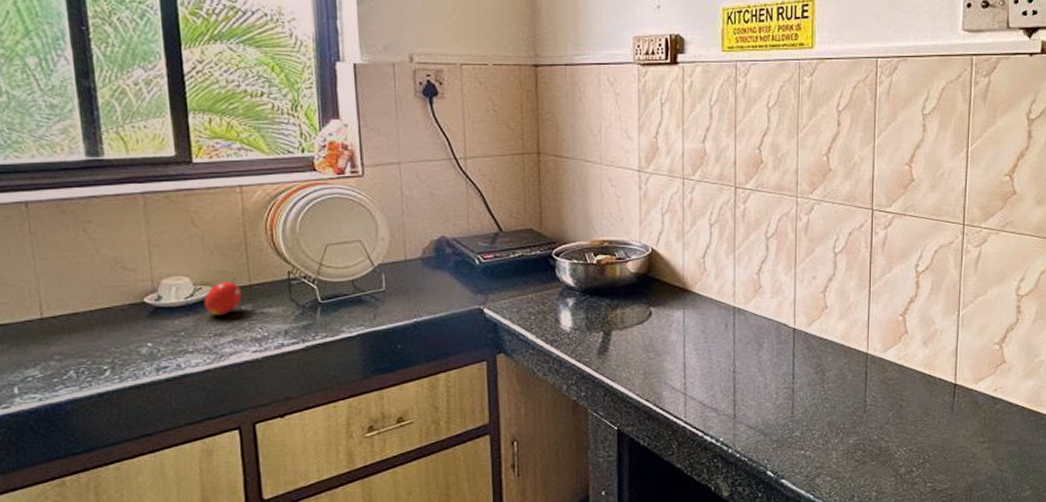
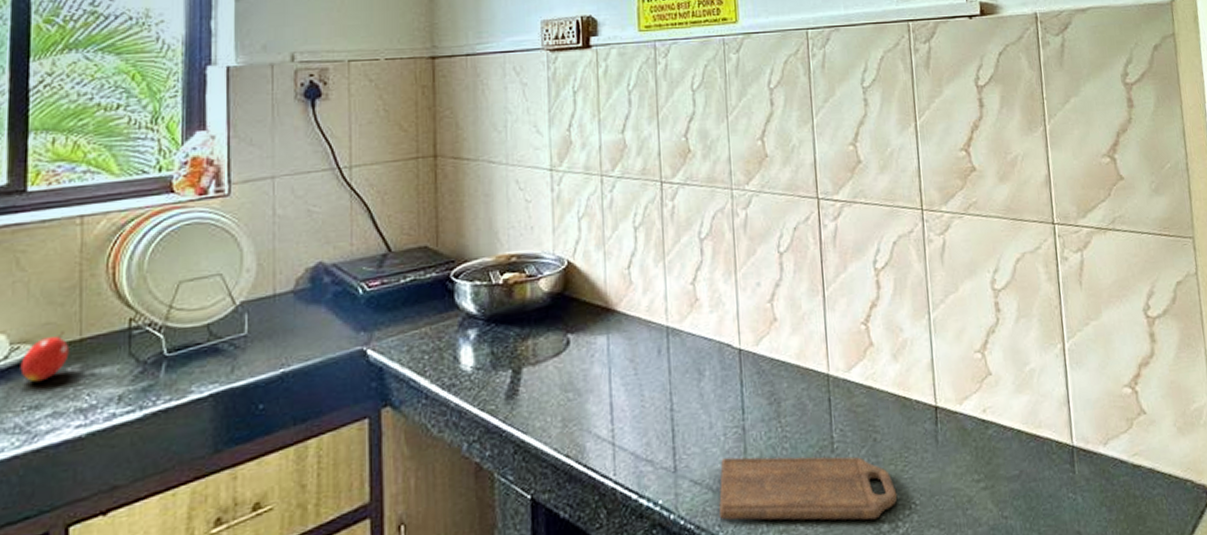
cutting board: none [769,411,915,465] -> present [719,456,898,521]

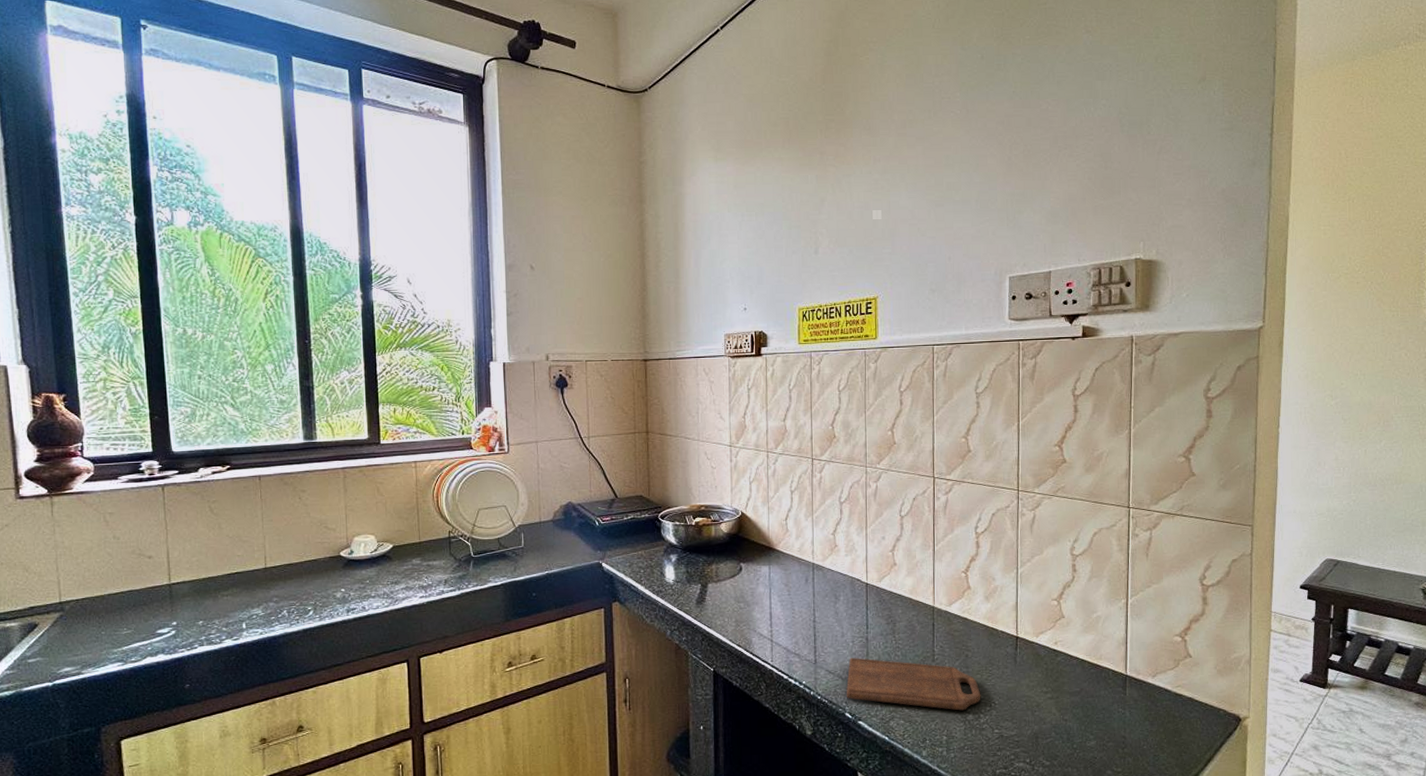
fruit: present [20,331,70,383] -> none [384,536,413,567]

